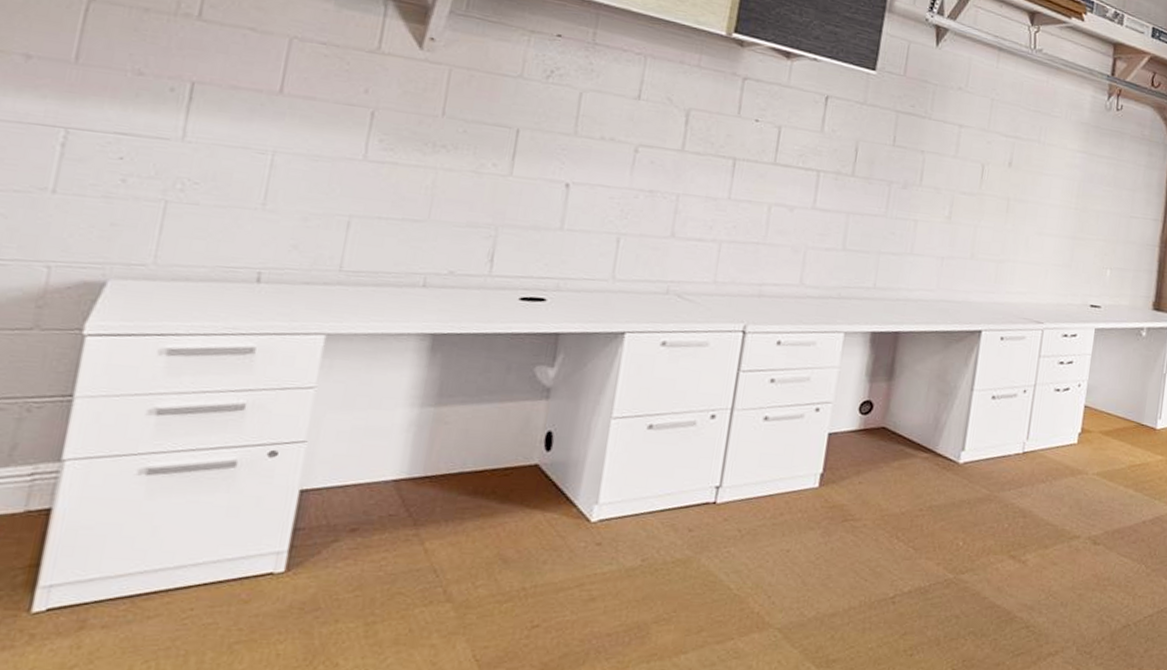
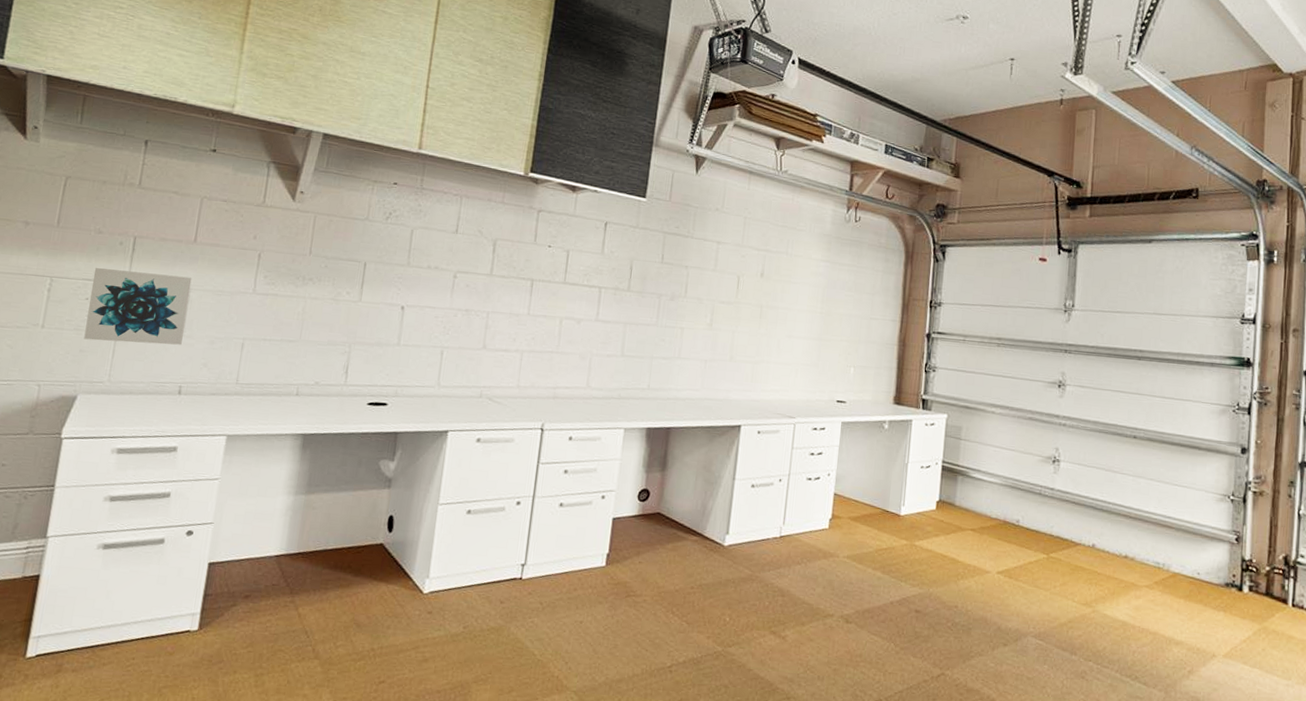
wall art: none [116,119,276,221] -> present [84,268,192,345]

